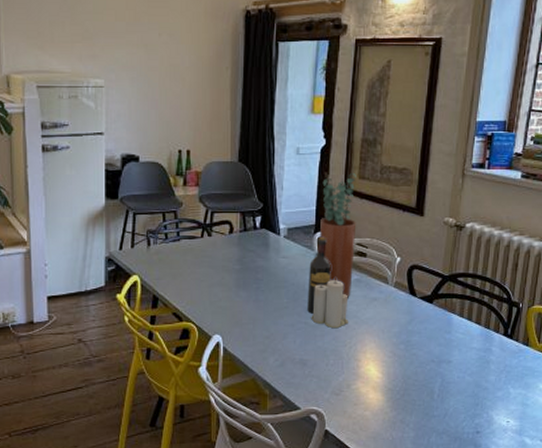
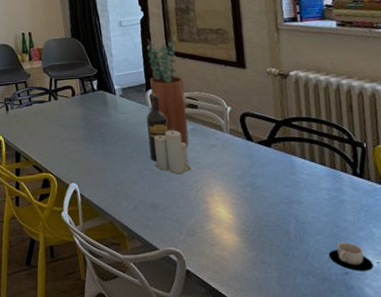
cup: none [465,402,503,430] -> present [328,242,374,271]

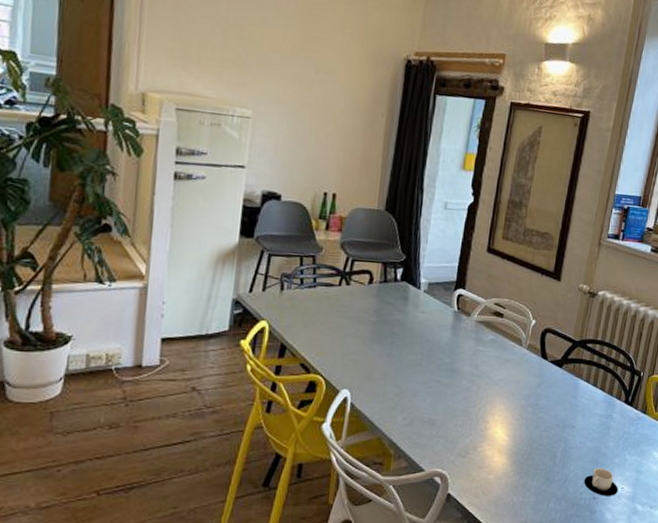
vase: present [146,32,189,146] -> none [459,226,500,358]
wine bottle: present [146,94,168,162] -> none [440,294,469,372]
candle: present [154,128,191,174] -> none [443,336,482,389]

